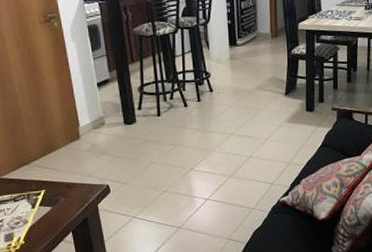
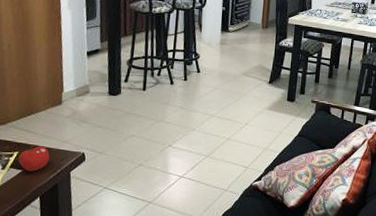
fruit: none [46,181,76,208] -> present [18,144,50,171]

